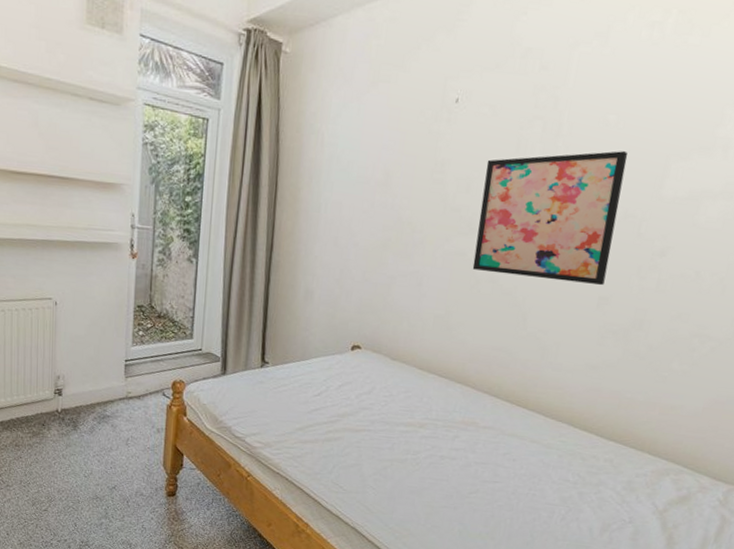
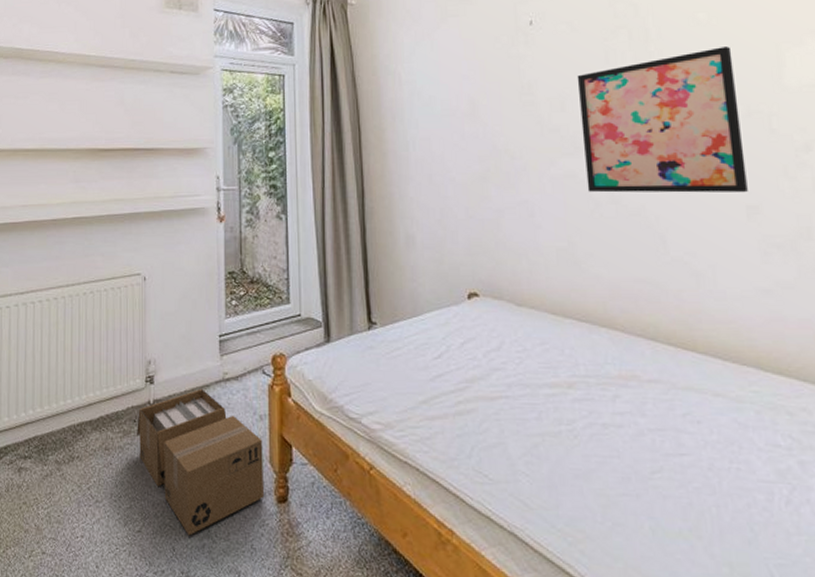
cardboard box: none [45,403,158,516] -> present [137,388,264,536]

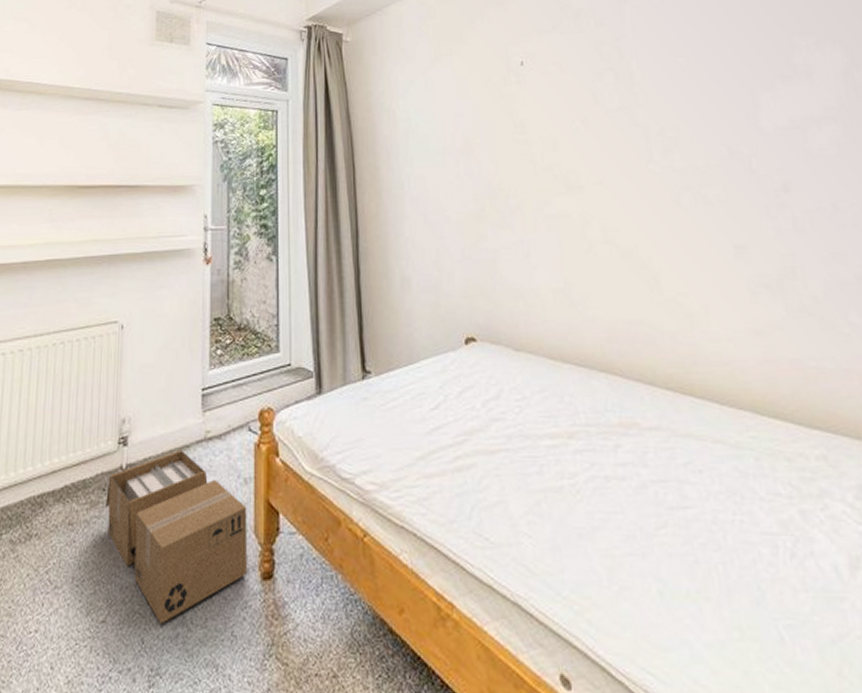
wall art: present [577,47,748,193] -> none [567,90,734,233]

